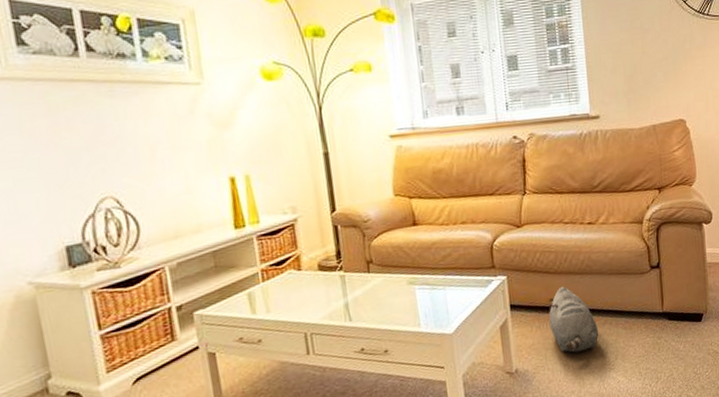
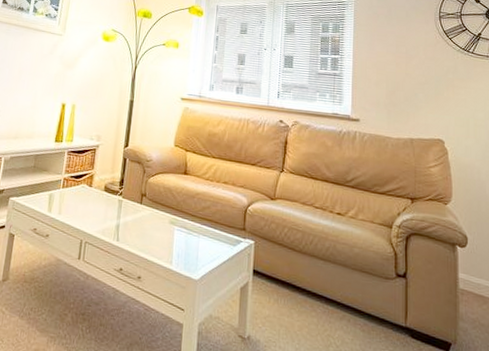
plush toy: present [548,286,598,353] -> none [287,266,335,341]

